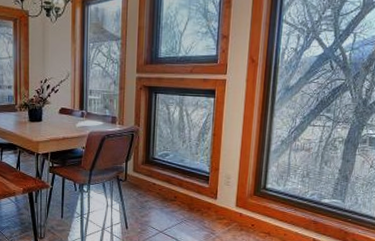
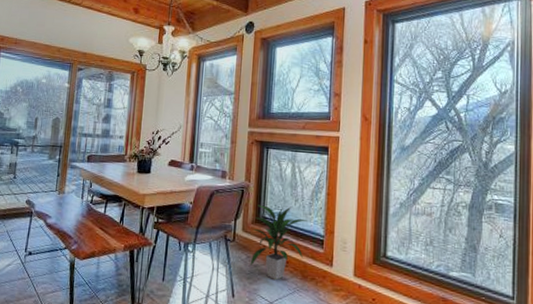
indoor plant: none [141,147,194,214] -> present [250,205,307,281]

